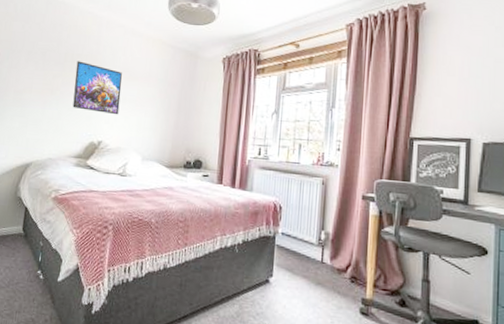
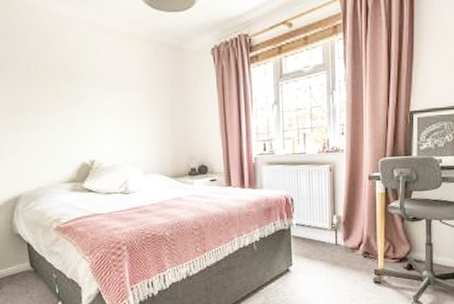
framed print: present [72,61,122,115] -> none [43,71,107,129]

